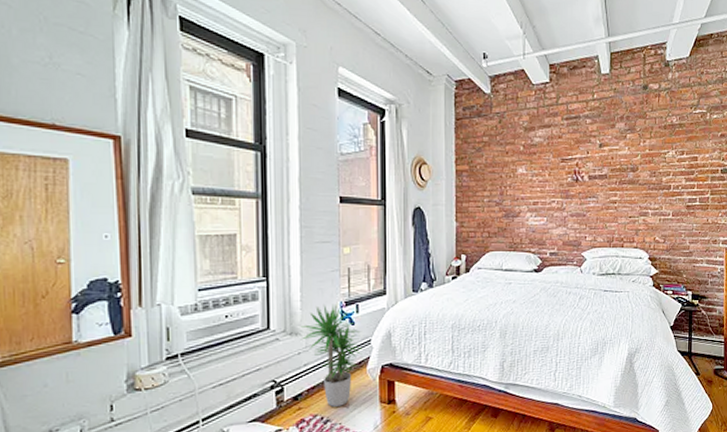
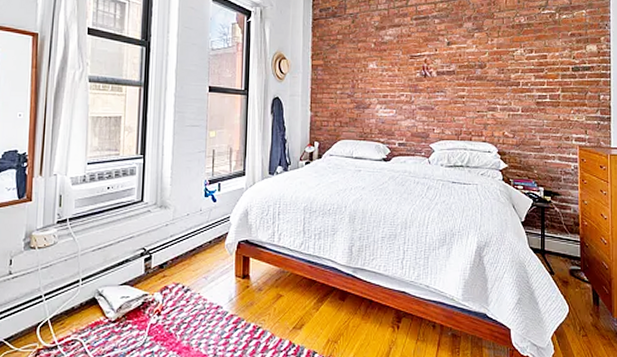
potted plant: present [300,305,364,407] -> none [169,182,223,277]

